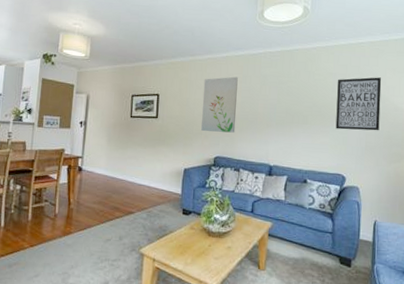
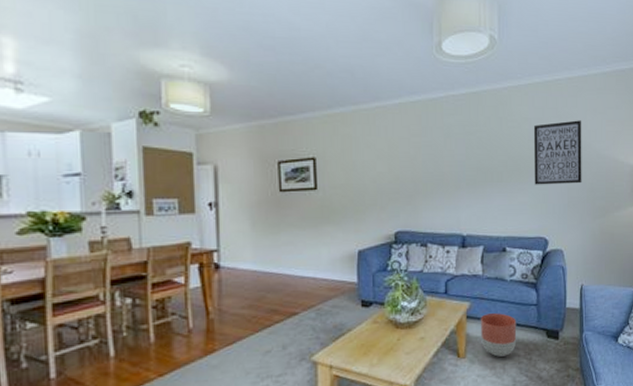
wall art: present [201,76,238,133] -> none [373,129,418,201]
planter: none [279,235,313,275] -> present [480,313,517,357]

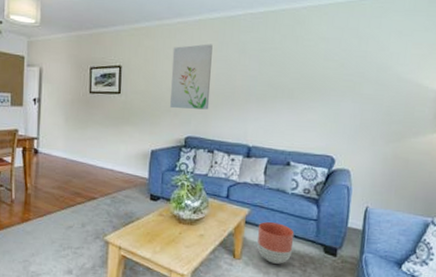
wall art: none [373,129,418,201] -> present [170,44,213,110]
wall art: present [533,120,582,185] -> none [326,41,384,106]

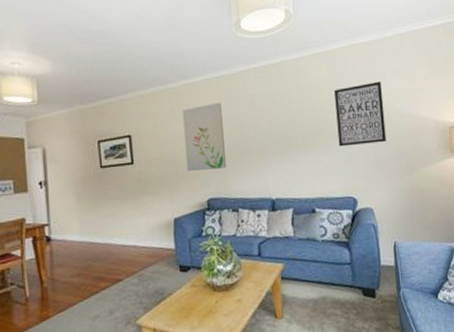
planter: present [257,222,295,264] -> none [294,273,333,317]
wall art: none [326,41,384,106] -> present [333,81,387,147]

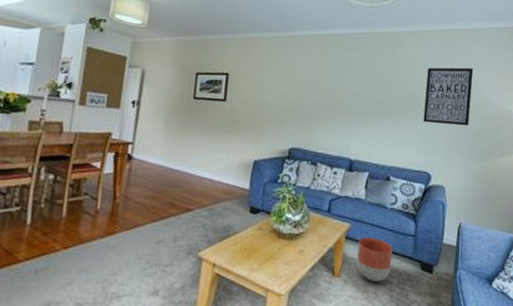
wall art: present [182,102,227,171] -> none [276,58,320,122]
planter: none [294,273,333,317] -> present [357,237,393,282]

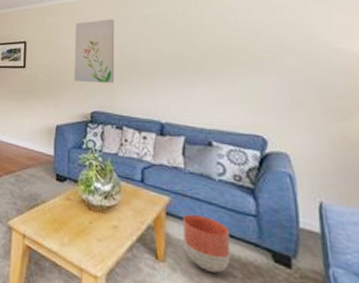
wall art: none [276,58,320,122] -> present [74,19,115,83]
wall art: present [423,67,473,126] -> none [240,10,308,79]

